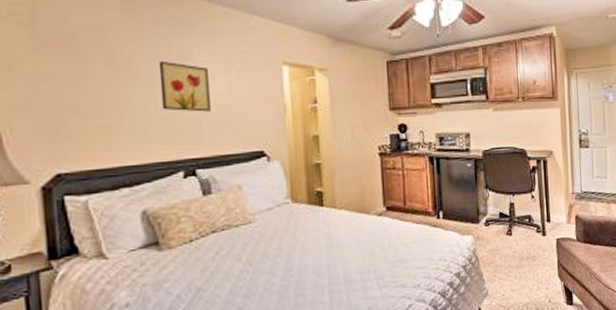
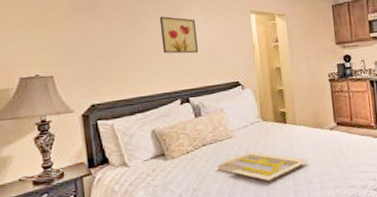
serving tray: none [230,240,351,280] -> present [217,151,310,182]

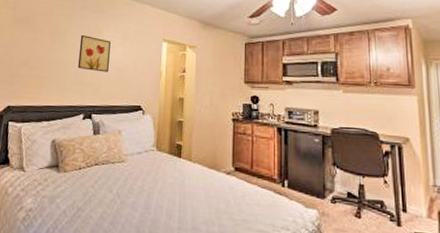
serving tray: present [217,151,310,182] -> none [104,180,200,219]

